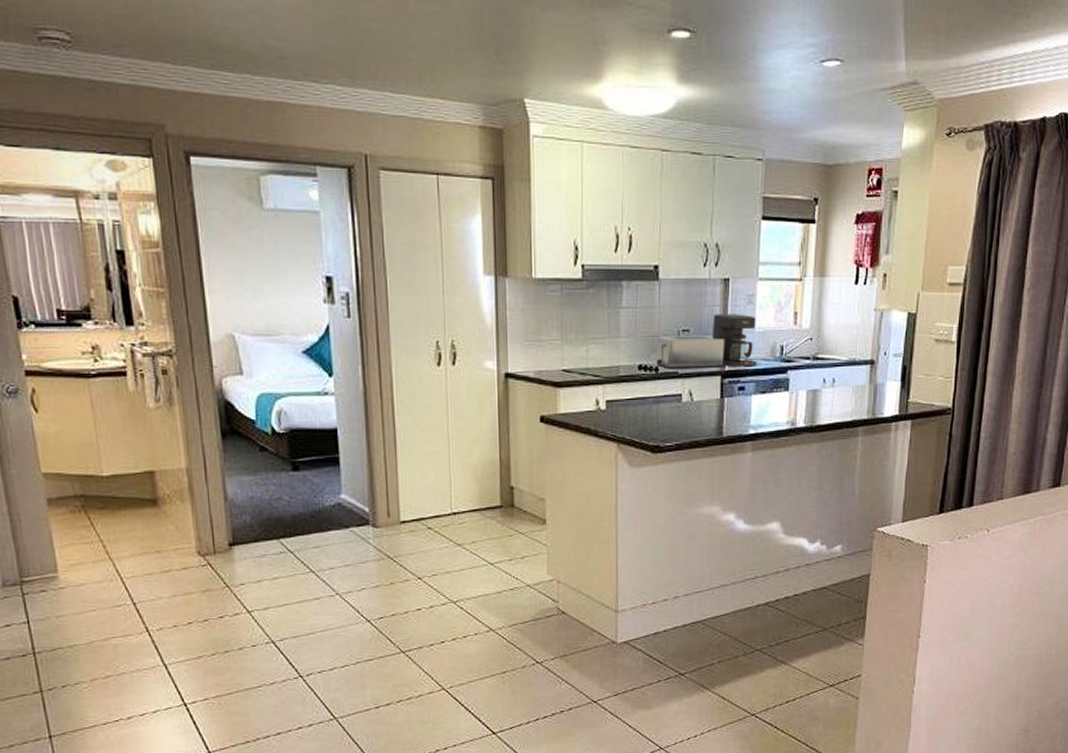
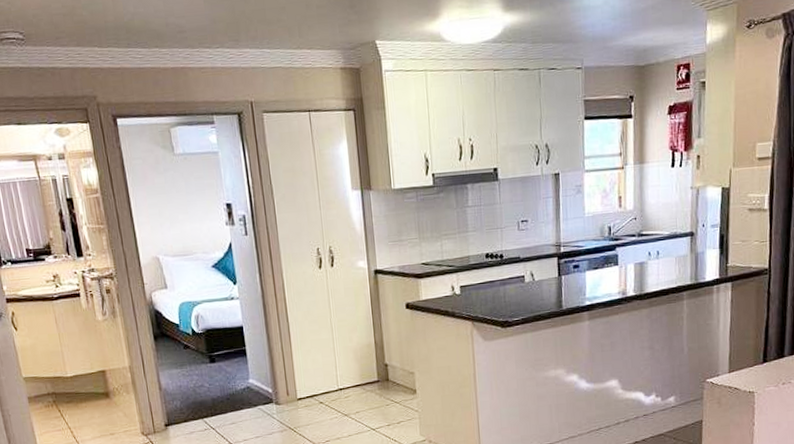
toaster: present [656,336,725,369] -> none [499,223,560,255]
coffee maker: present [713,314,757,367] -> none [547,202,589,249]

